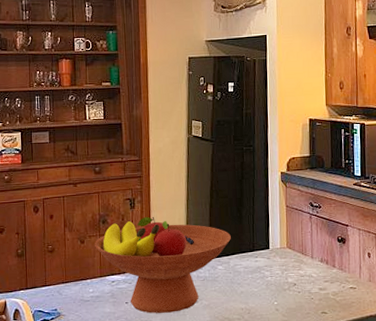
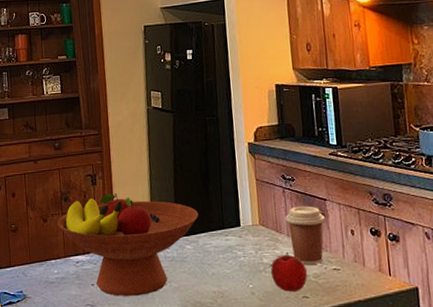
apple: none [295,272,327,308] -> present [271,252,307,292]
coffee cup: none [311,231,347,285] -> present [285,206,326,266]

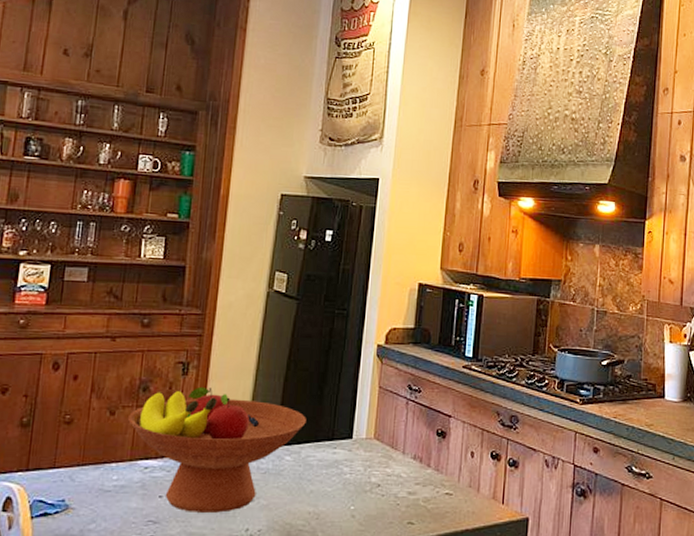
apple: present [271,252,307,292] -> none [377,471,417,516]
coffee cup: present [285,206,326,266] -> none [404,421,447,488]

